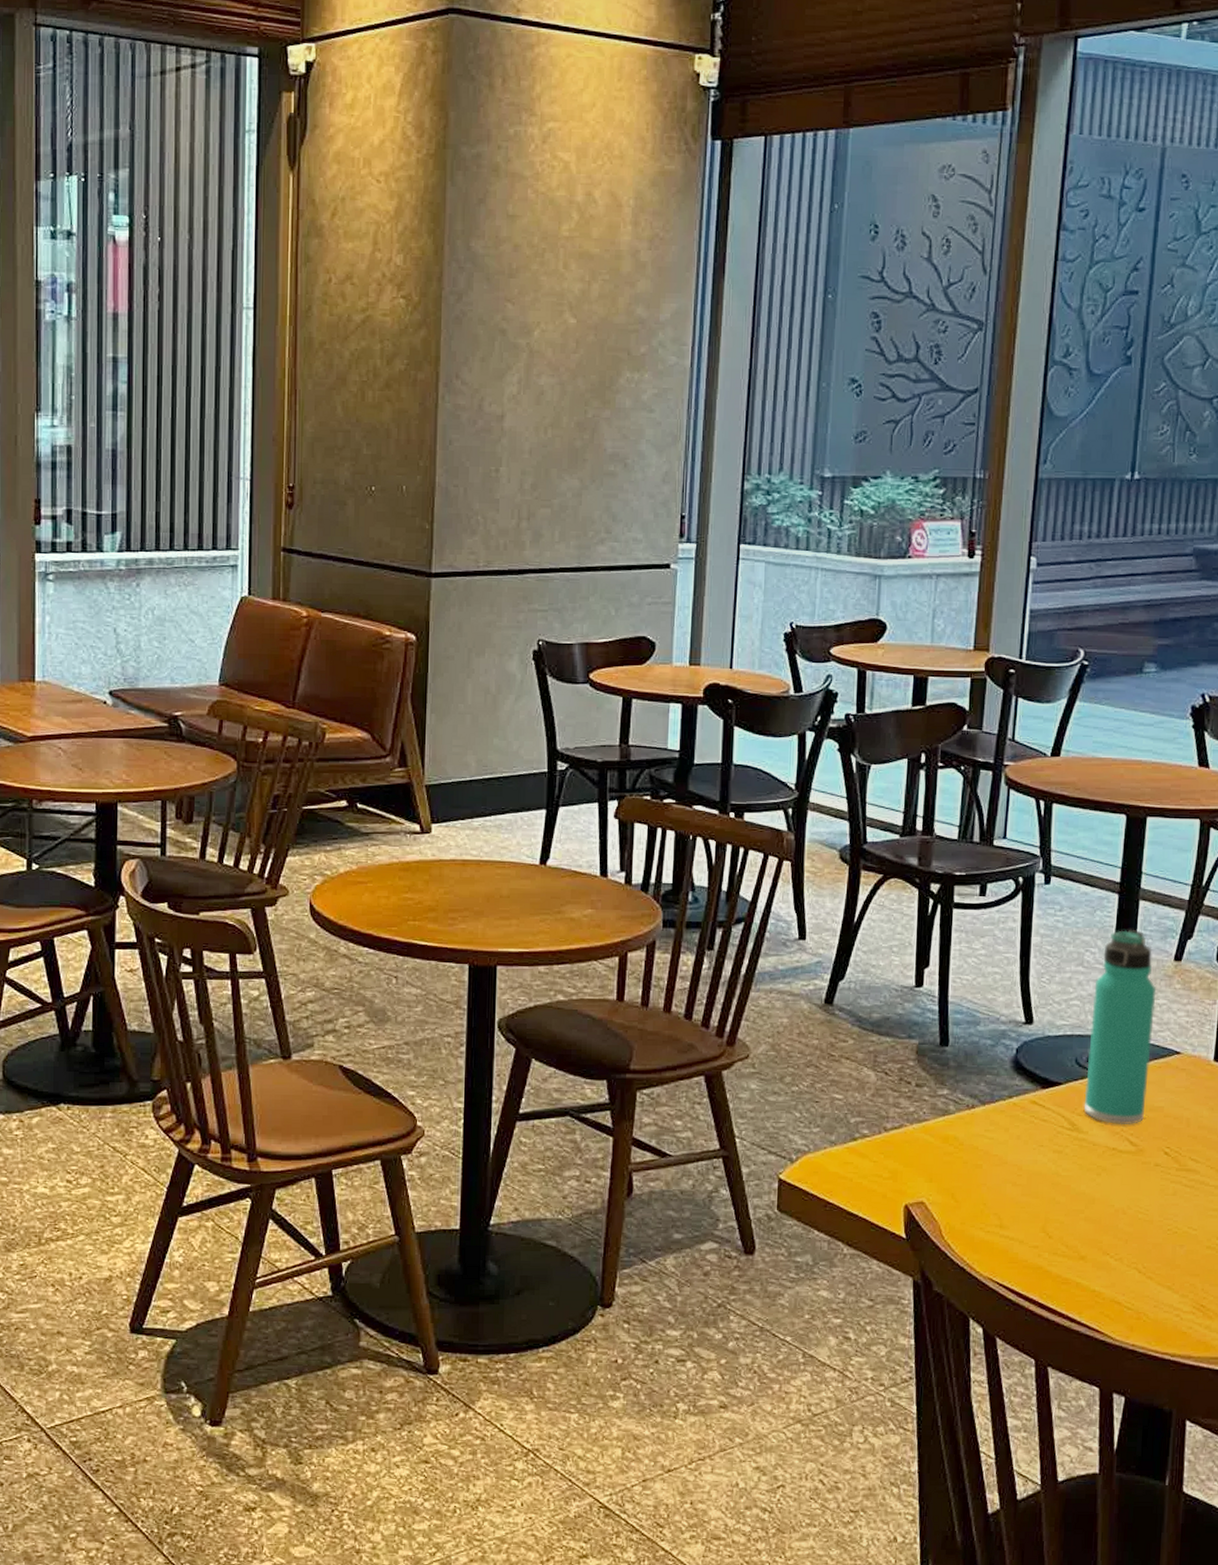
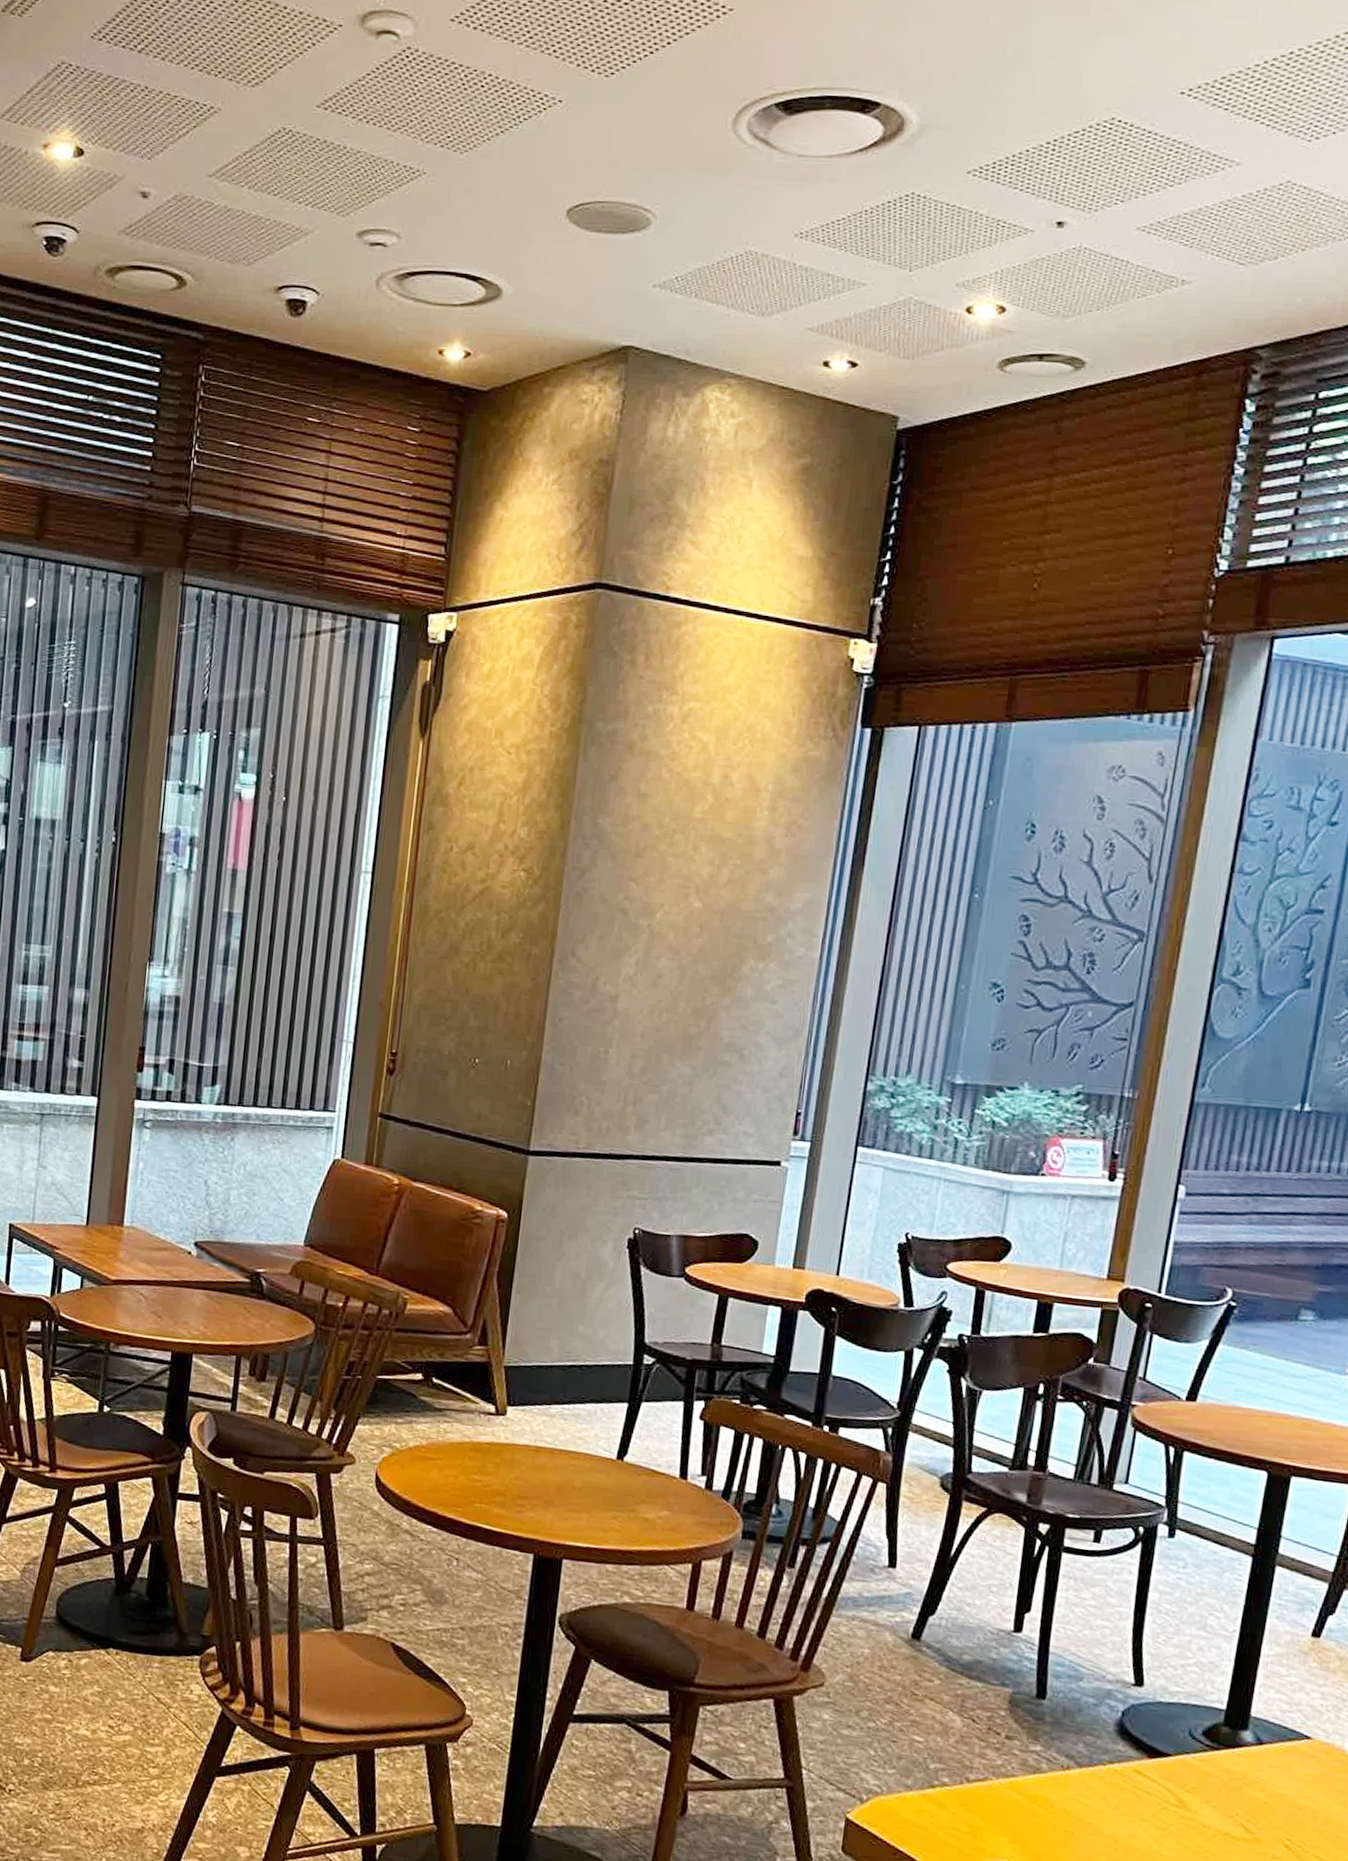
thermos bottle: present [1083,930,1157,1125] -> none [1194,1597,1289,1810]

